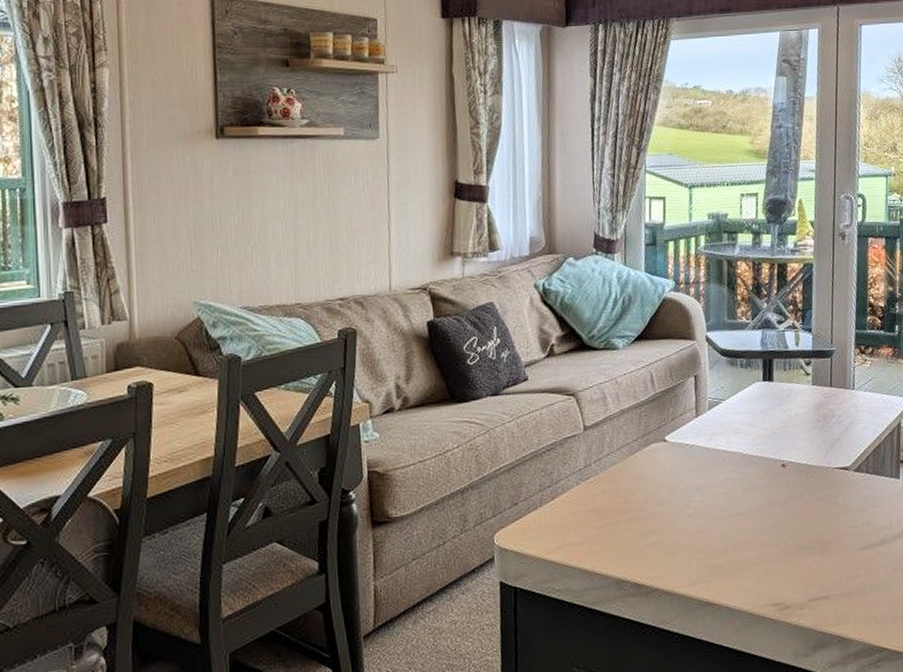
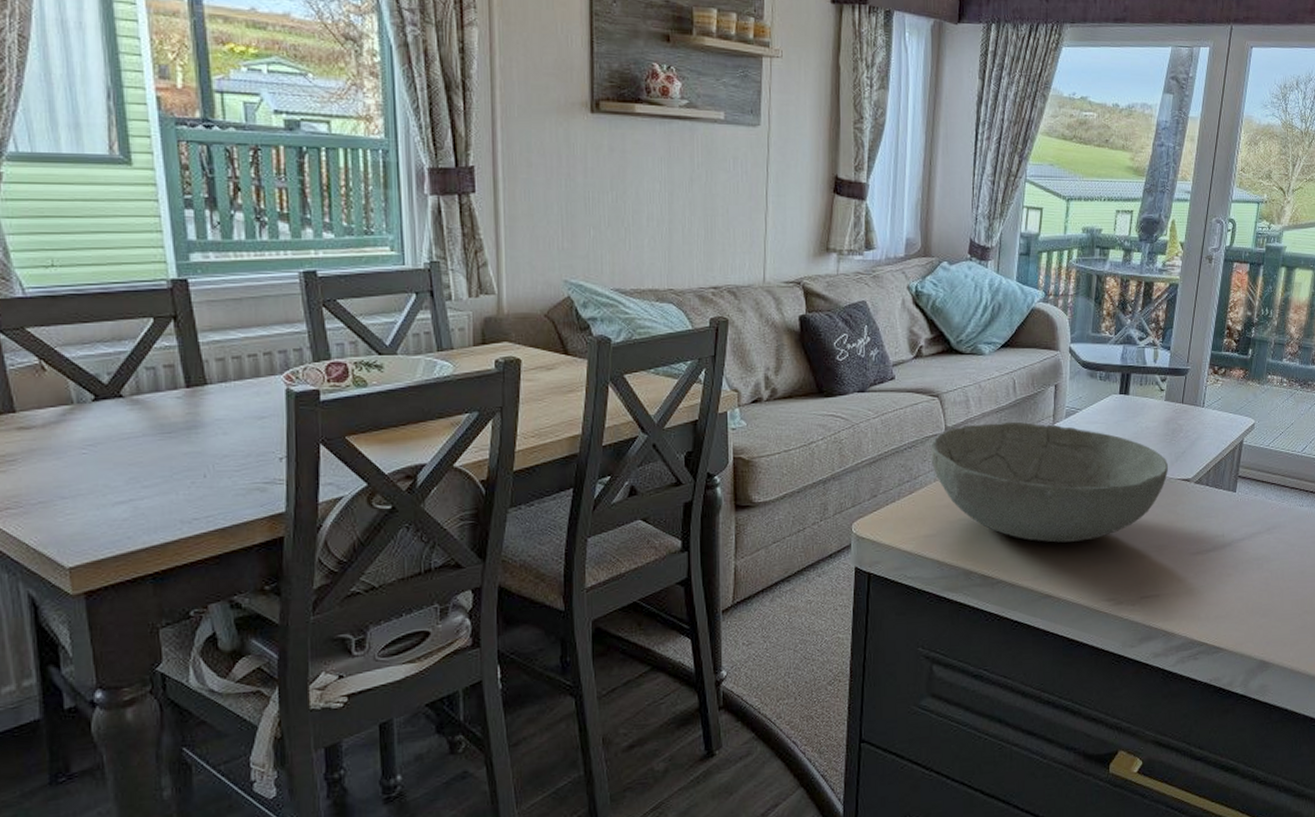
bowl: none [570,416,824,545] -> present [930,421,1169,543]

